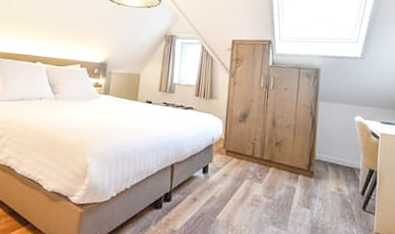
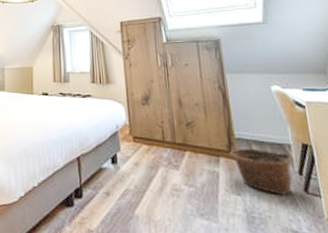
basket: none [307,169,358,212] -> present [229,148,292,196]

